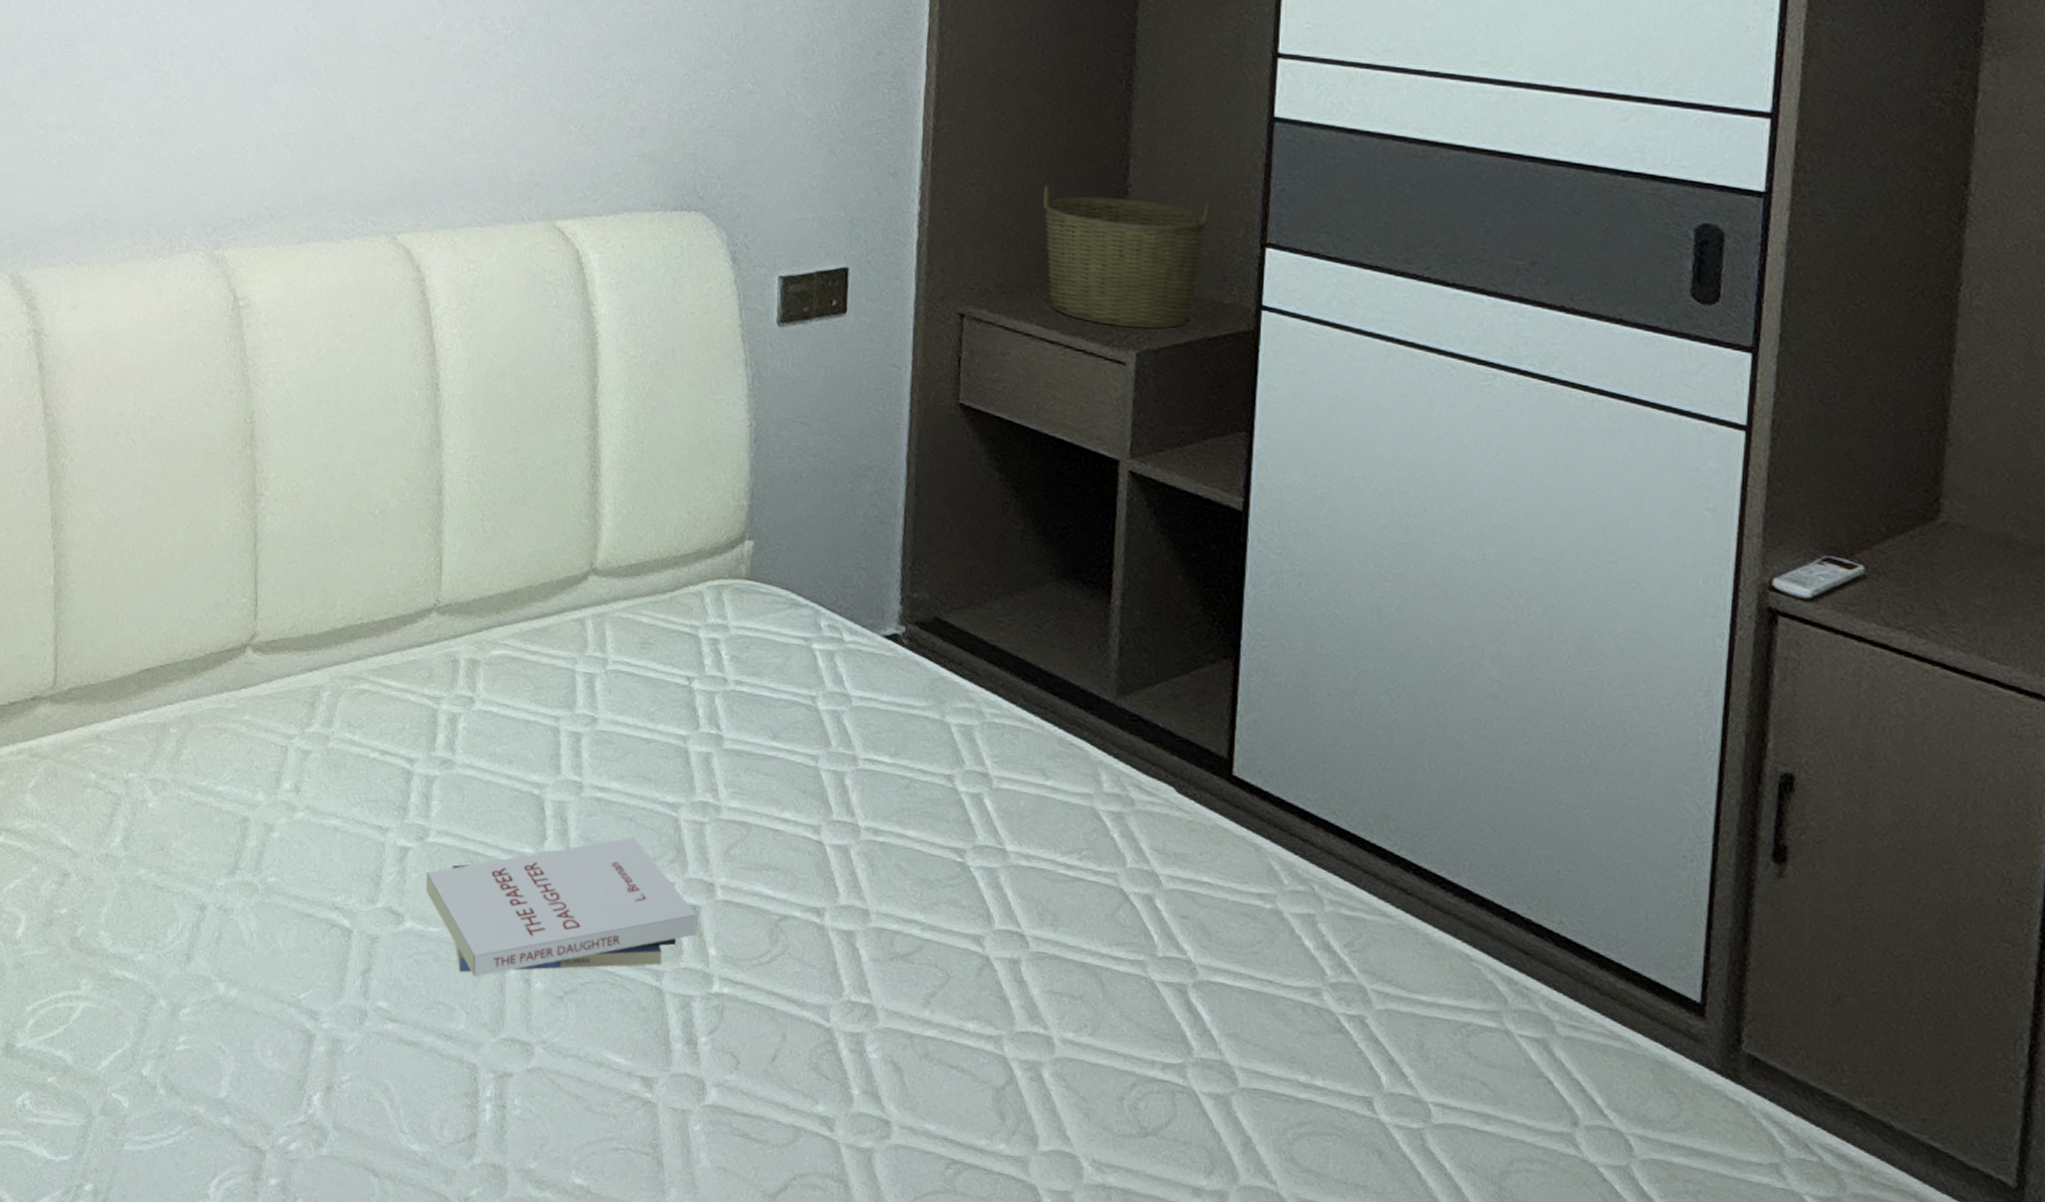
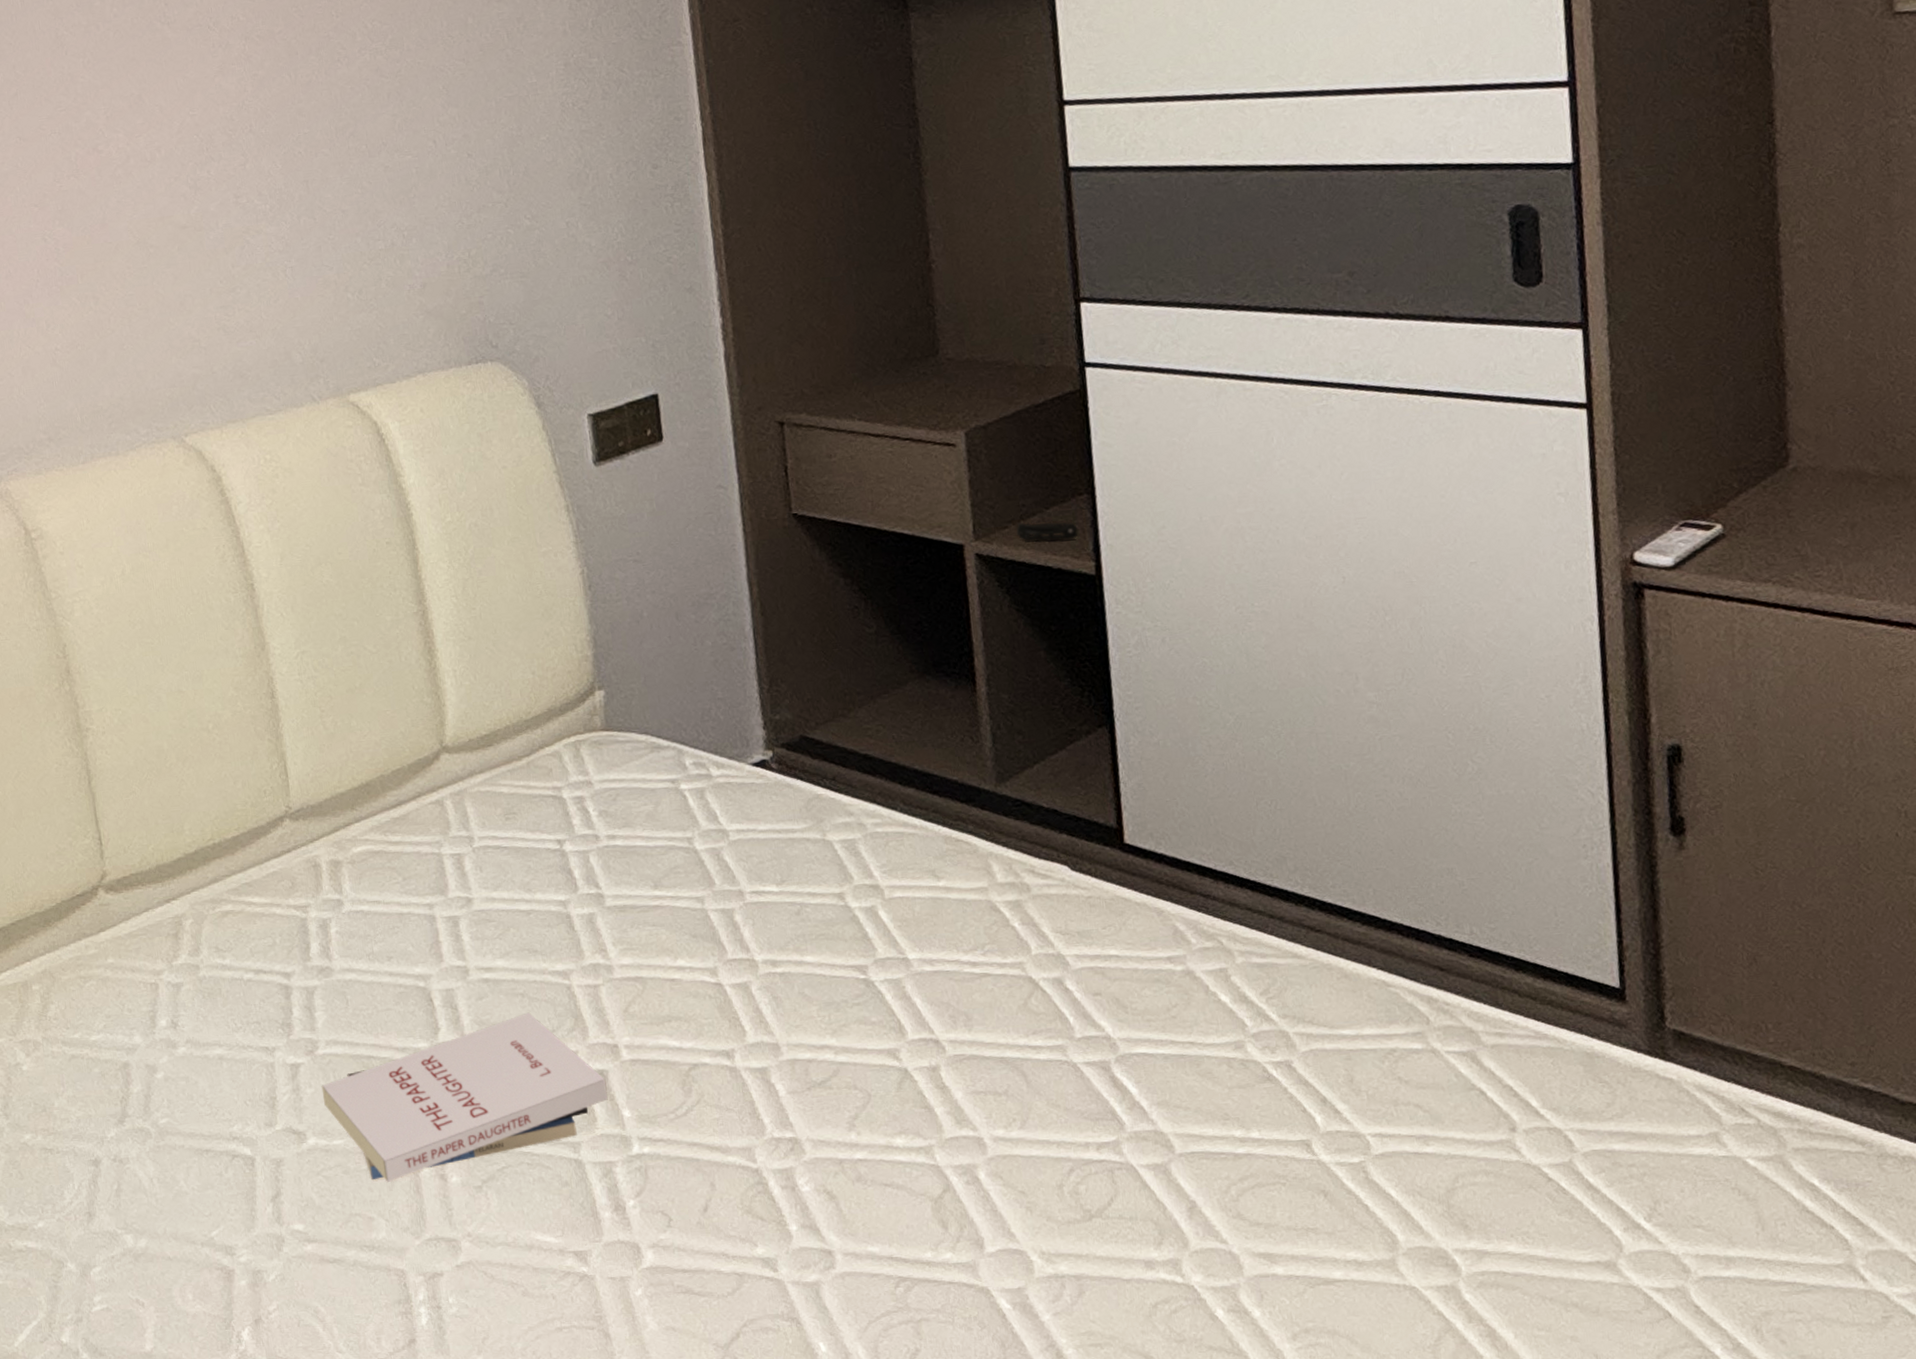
basket: present [1042,185,1211,329] -> none [845,265,1018,409]
folding knife: none [1172,448,1232,473] -> present [1016,522,1078,541]

